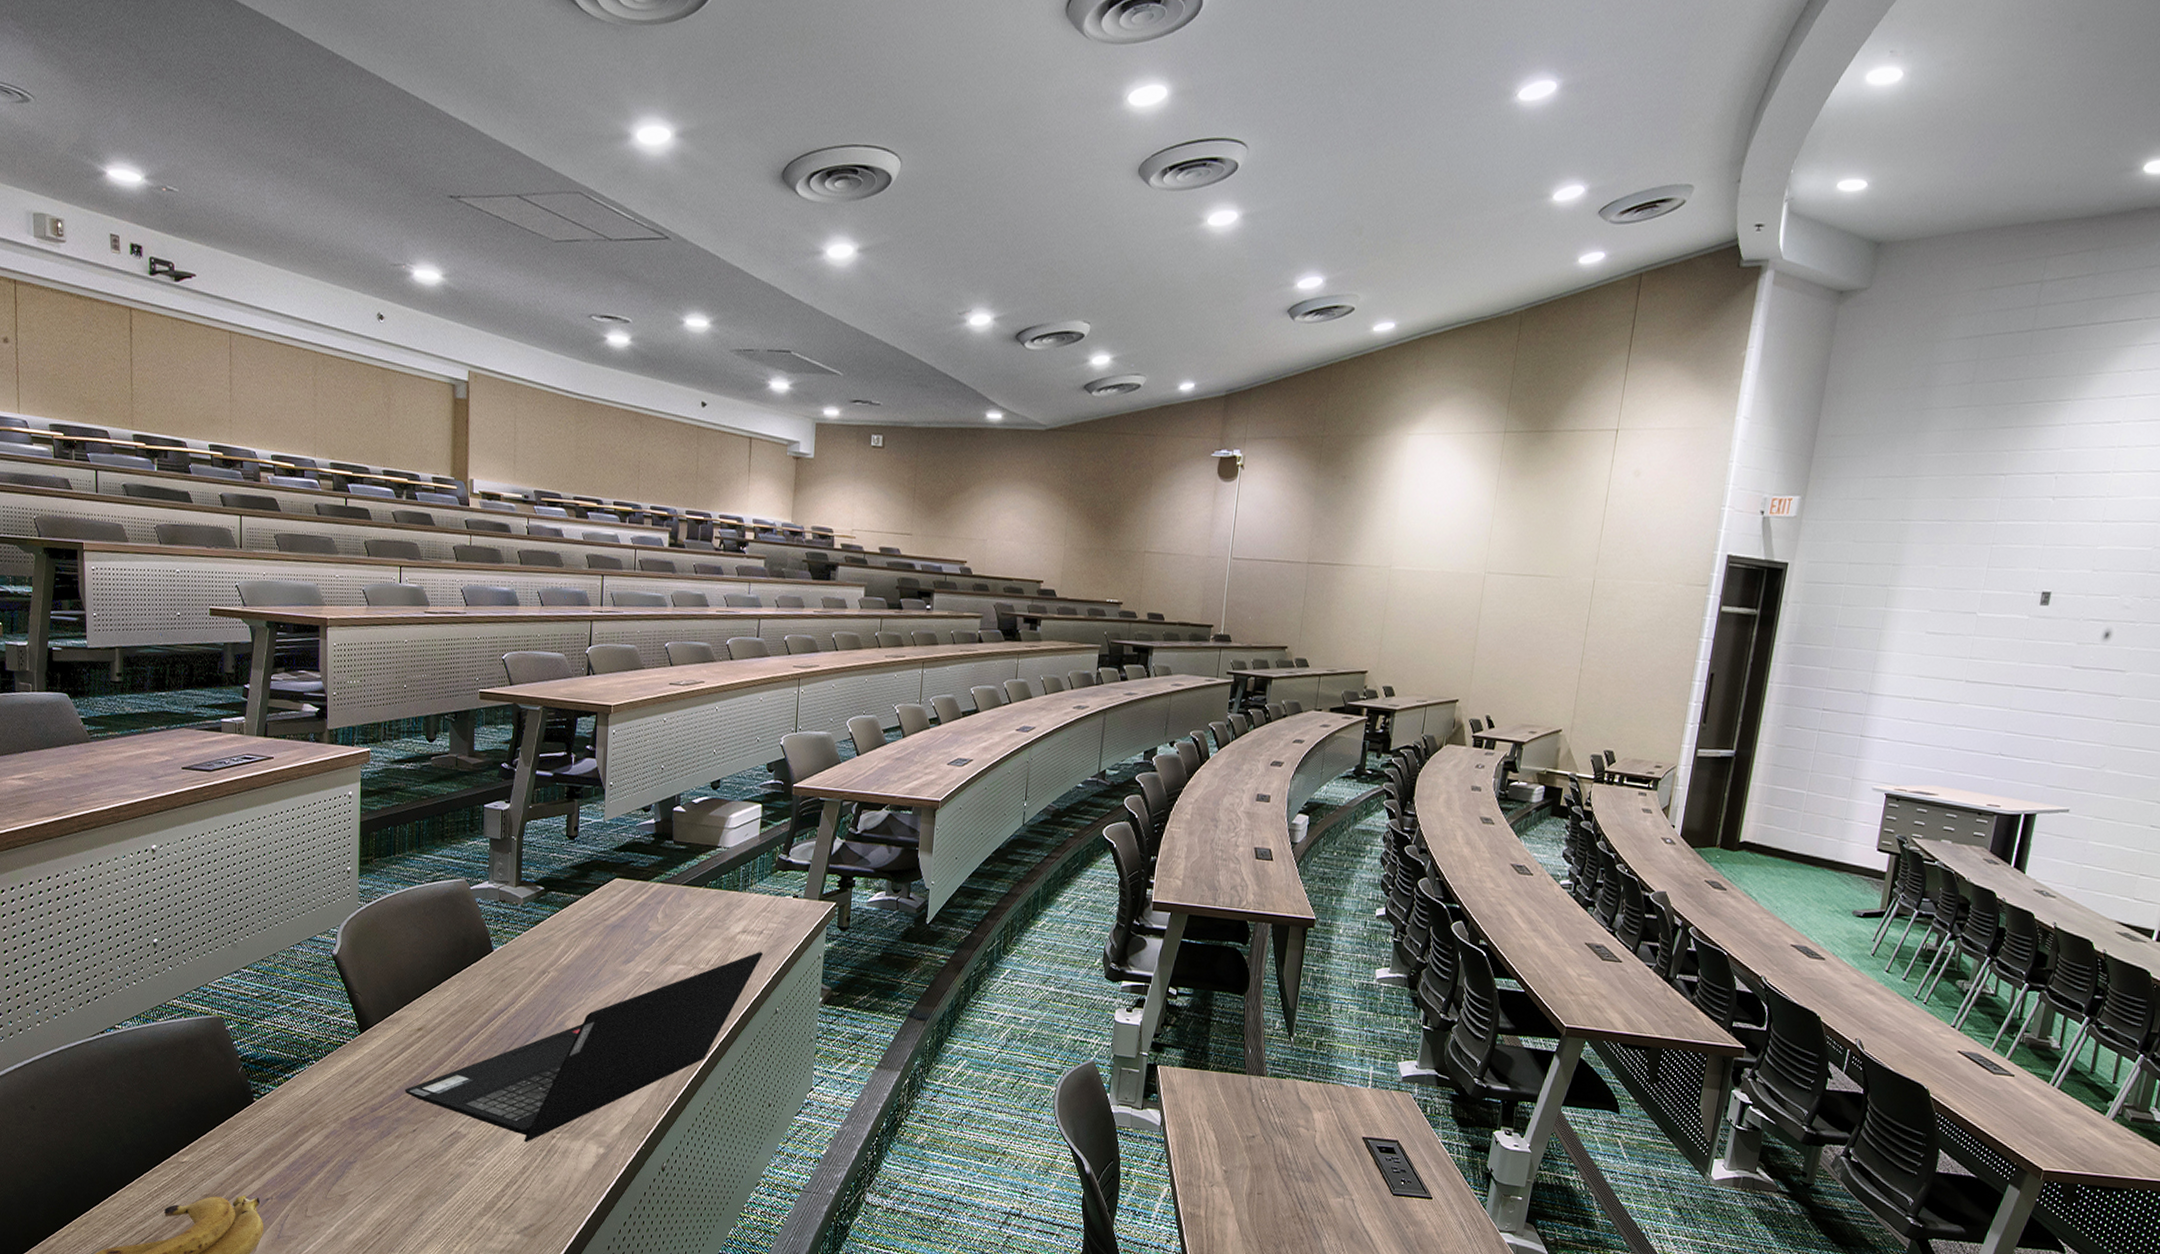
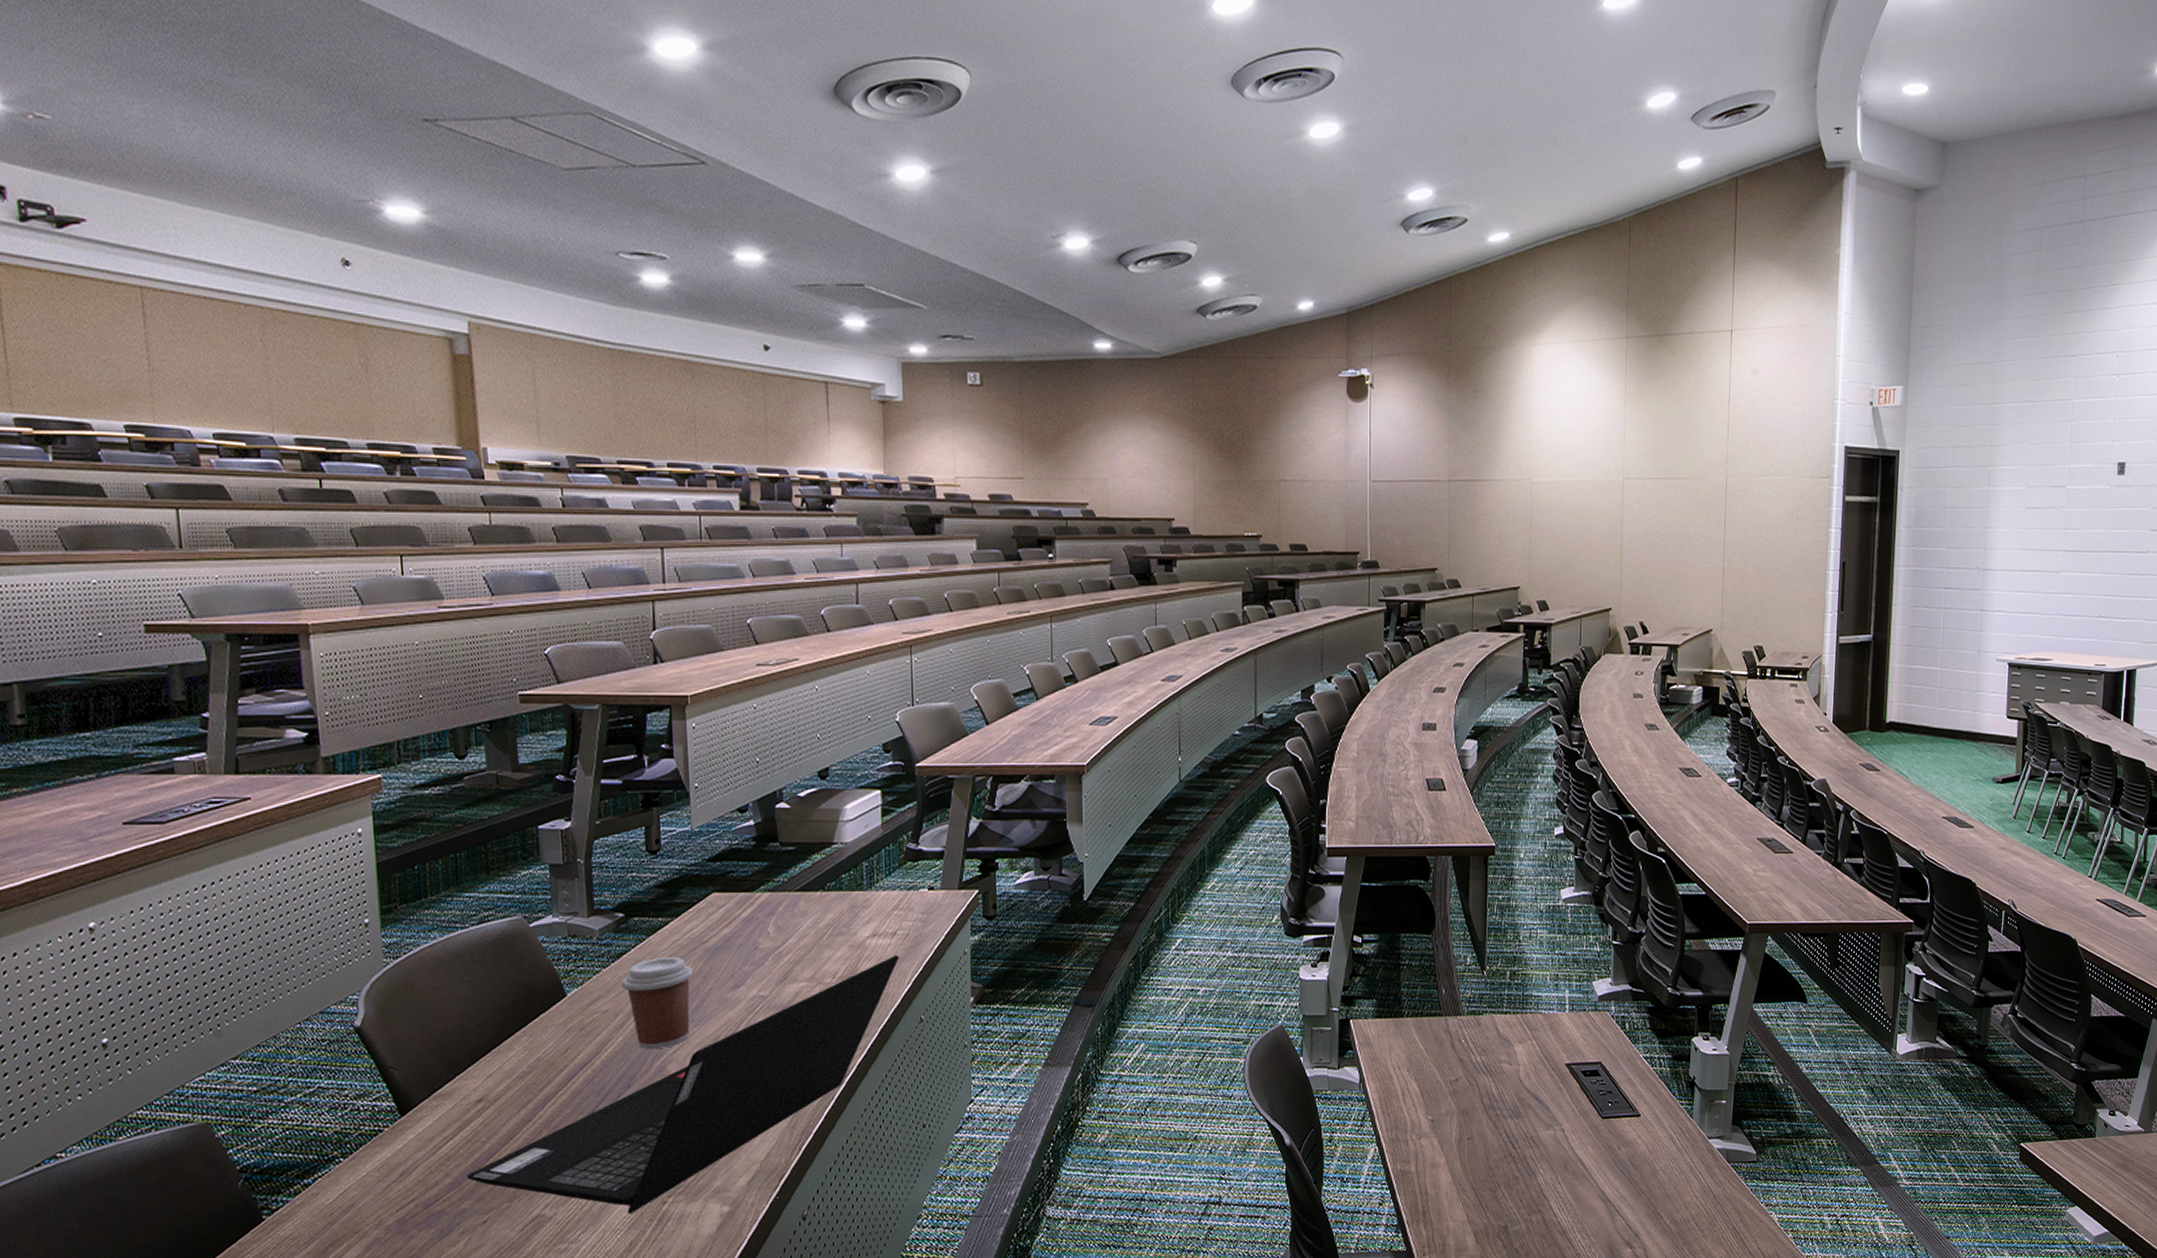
coffee cup: none [536,928,595,1006] -> present [621,956,694,1049]

